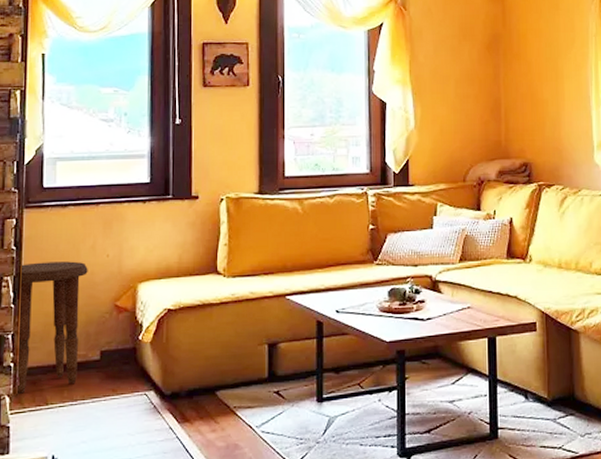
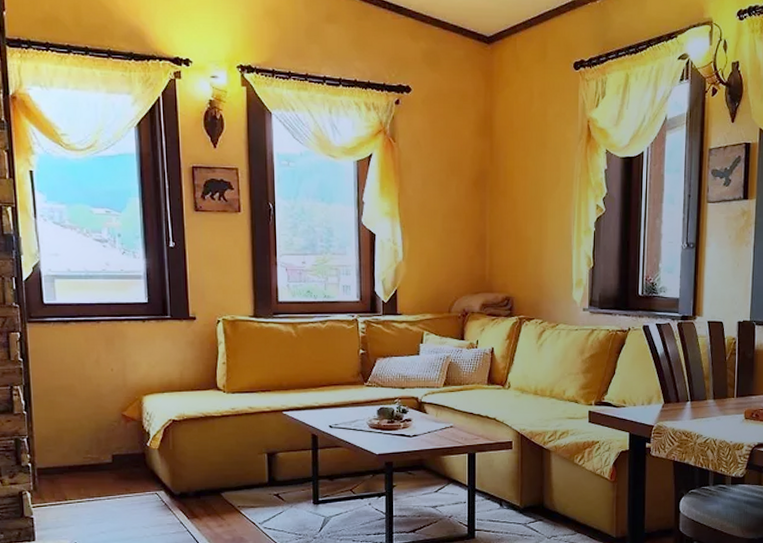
side table: present [15,261,88,394] -> none [28,374,94,490]

